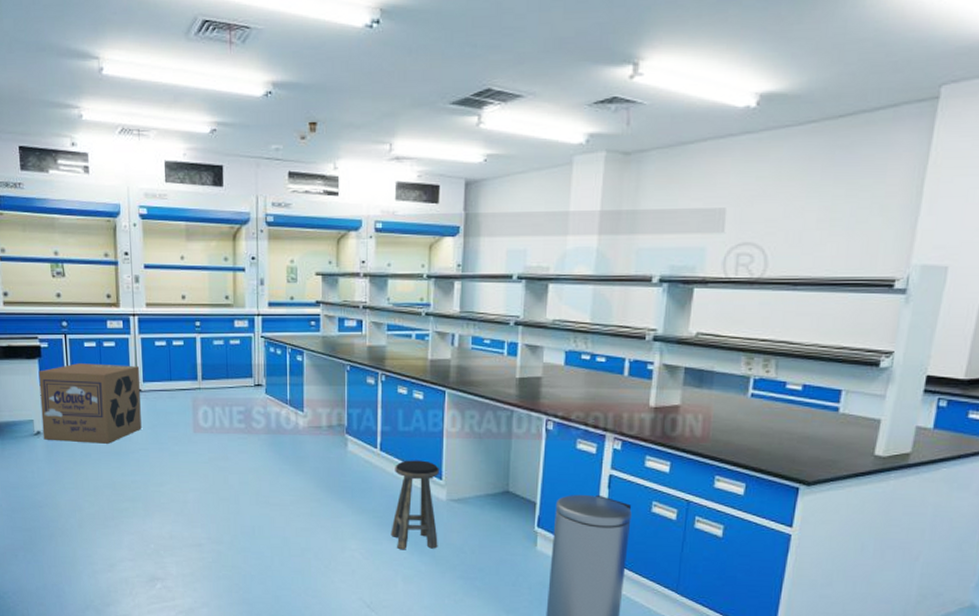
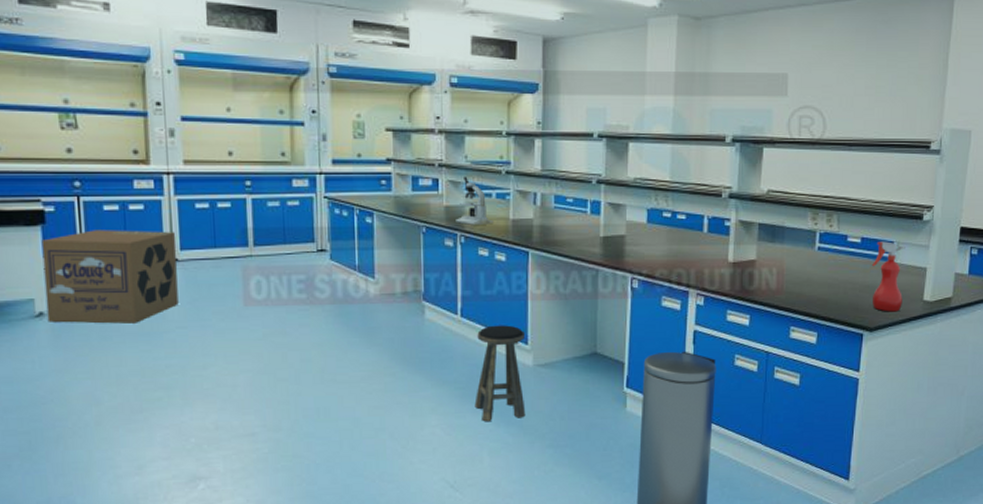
microscope: none [376,319,413,366] -> present [454,177,494,226]
spray bottle: none [812,389,856,466] -> present [871,241,906,312]

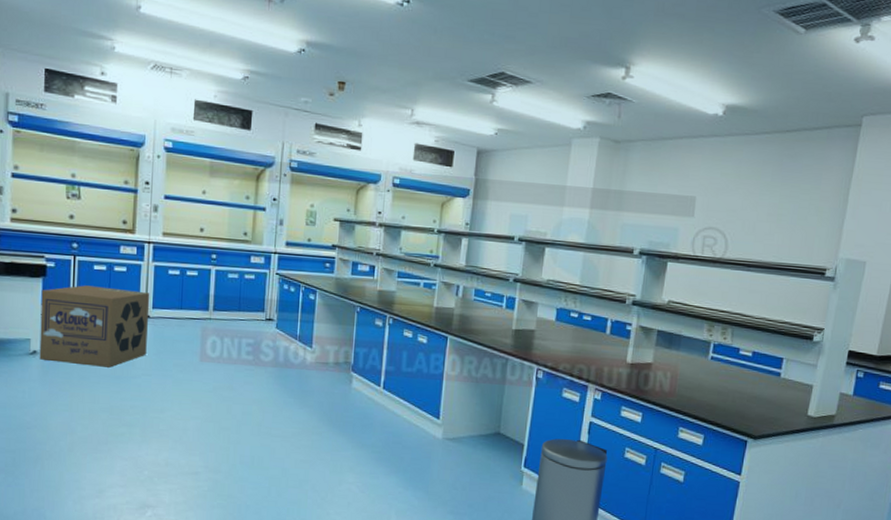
microscope: present [454,177,494,226] -> none [385,266,420,311]
stool: present [474,325,526,422] -> none [387,399,437,485]
spray bottle: present [871,241,906,312] -> none [758,357,794,424]

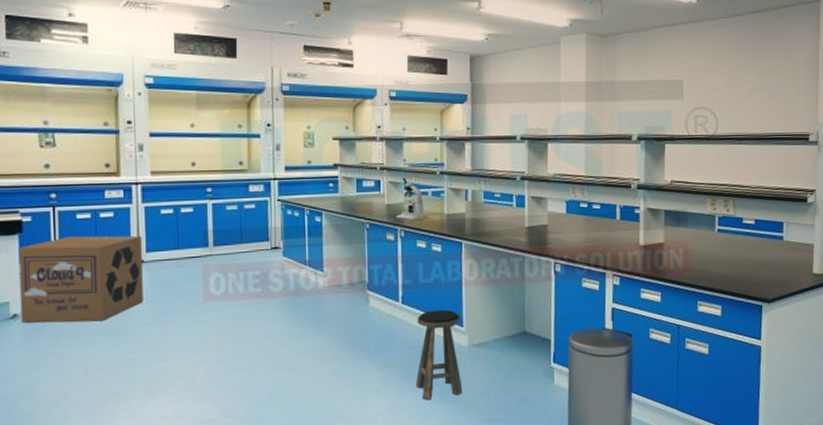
microscope: none [385,266,420,311] -> present [395,178,430,222]
stool: none [387,399,437,485] -> present [415,309,463,400]

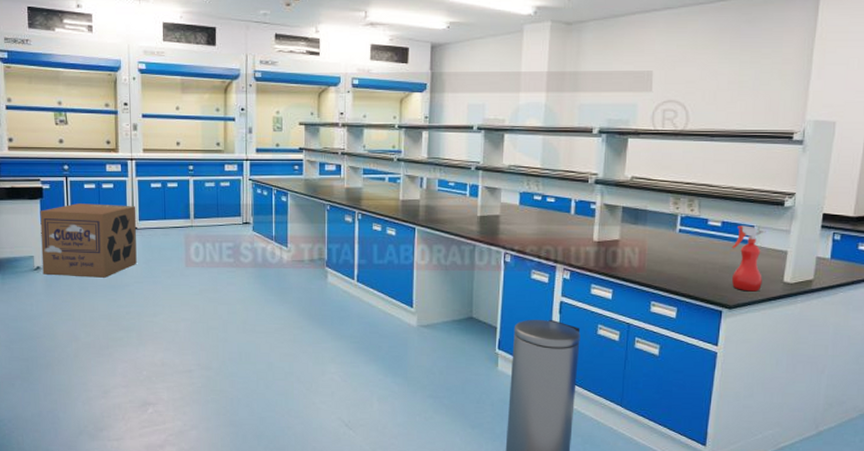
microscope: present [395,178,430,222] -> none [353,164,386,205]
stool: present [415,309,463,400] -> none [367,290,410,372]
spray bottle: none [765,222,795,285] -> present [731,225,766,292]

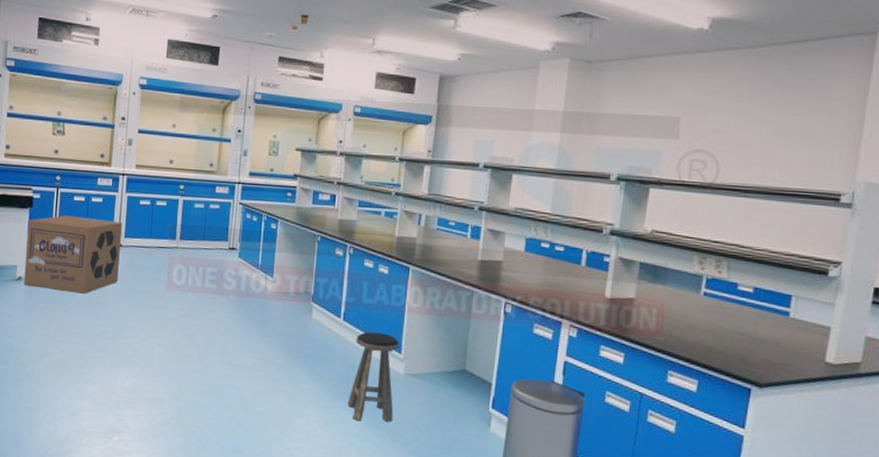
stool: none [367,290,410,372] -> present [347,331,399,423]
spray bottle: present [731,225,766,292] -> none [764,293,806,371]

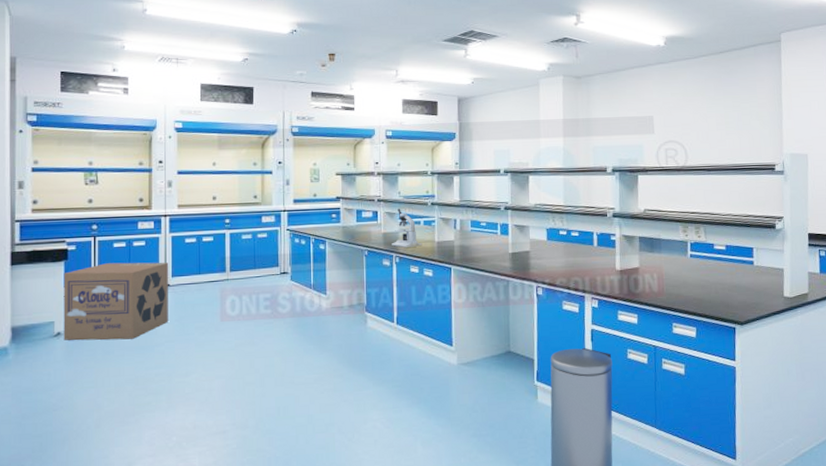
microscope: none [346,195,381,240] -> present [391,209,422,249]
stool: present [347,331,399,423] -> none [409,330,452,416]

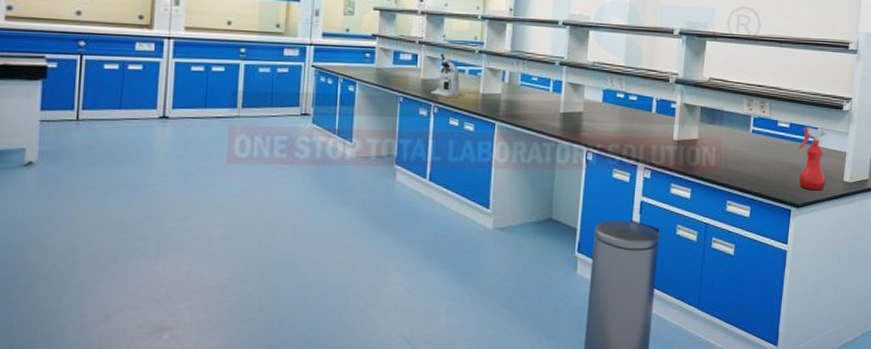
cardboard box: present [63,262,169,341] -> none [35,86,170,175]
spray bottle: none [736,247,766,308] -> present [798,127,828,191]

